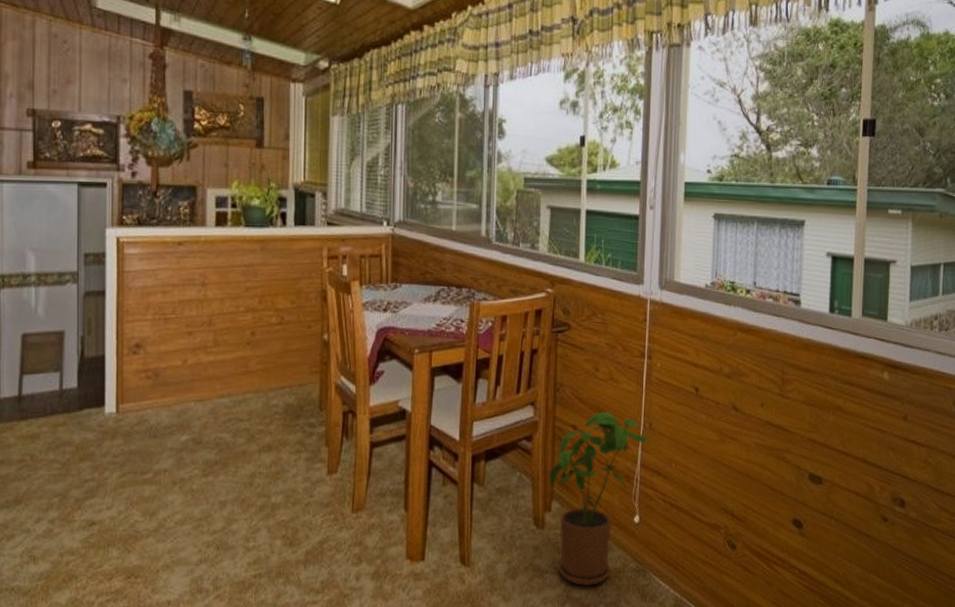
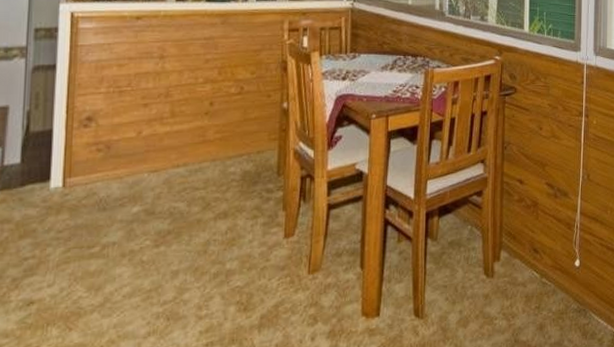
house plant: present [549,411,650,587] -> none [497,165,588,329]

